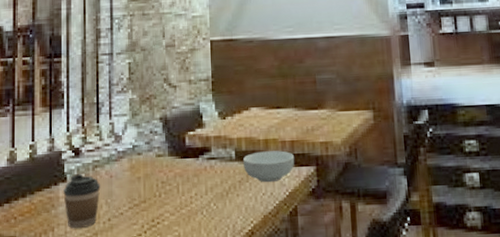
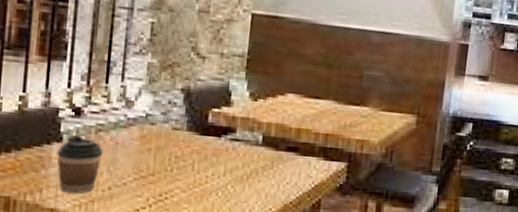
cereal bowl: present [242,150,295,183] -> none [269,140,327,173]

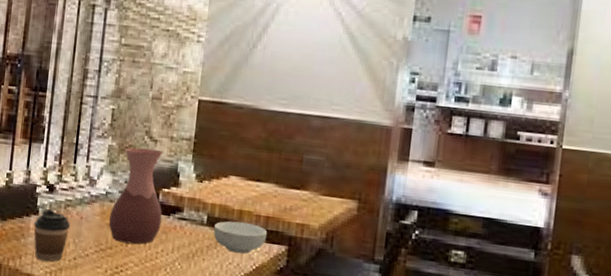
vase: none [150,65,213,169] -> present [109,147,163,245]
cereal bowl: none [269,140,327,173] -> present [213,221,268,254]

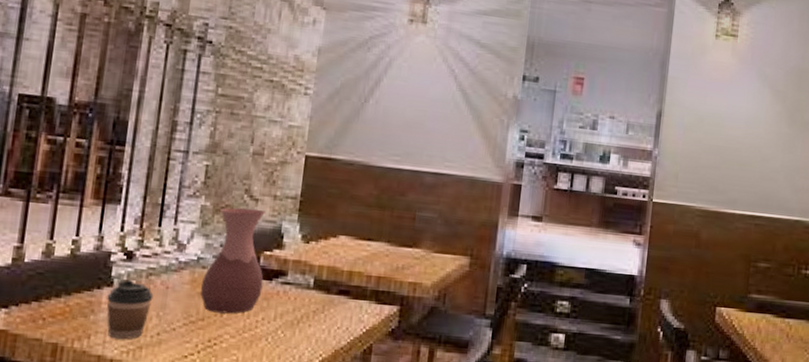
cereal bowl: present [213,221,268,254] -> none [320,283,379,317]

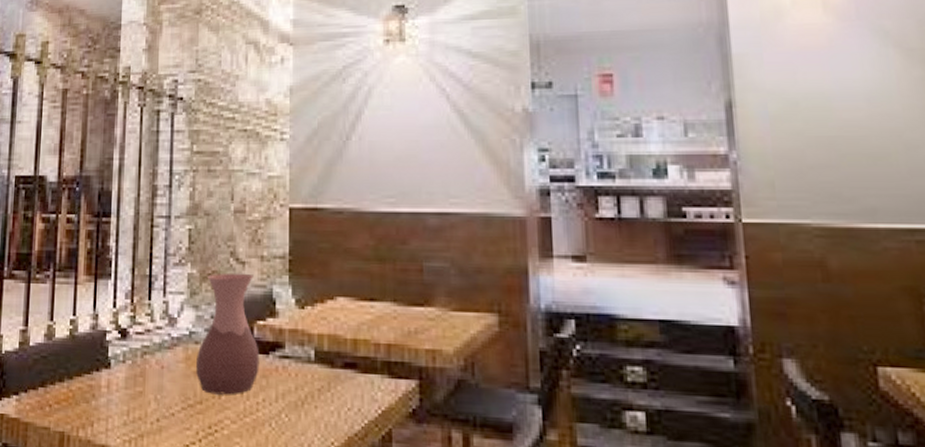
coffee cup: present [107,280,154,340] -> none [106,360,150,427]

